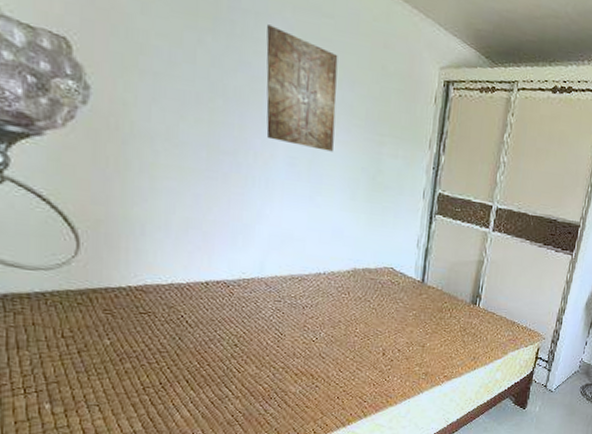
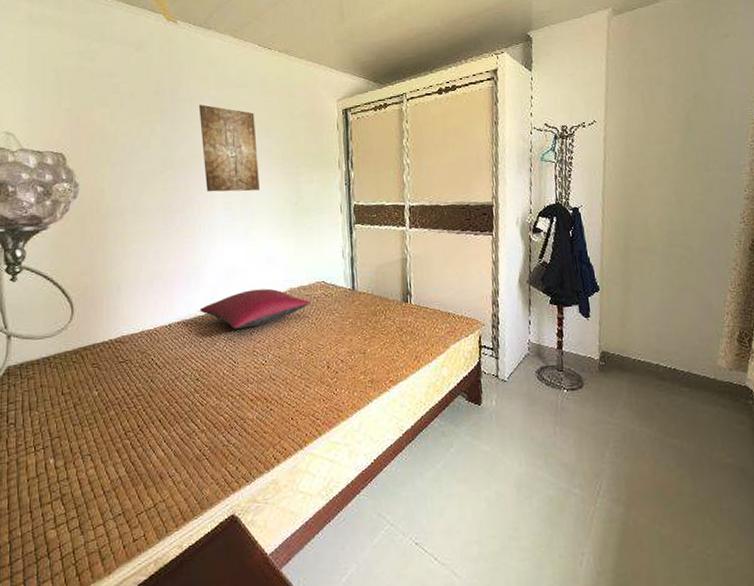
pillow: none [245,261,375,302] -> present [199,288,311,329]

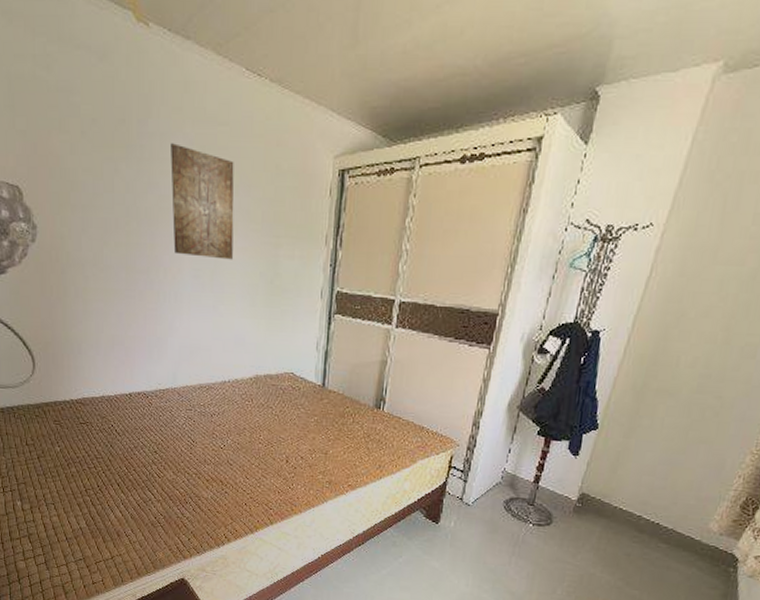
pillow: present [199,288,311,329] -> none [161,370,277,410]

